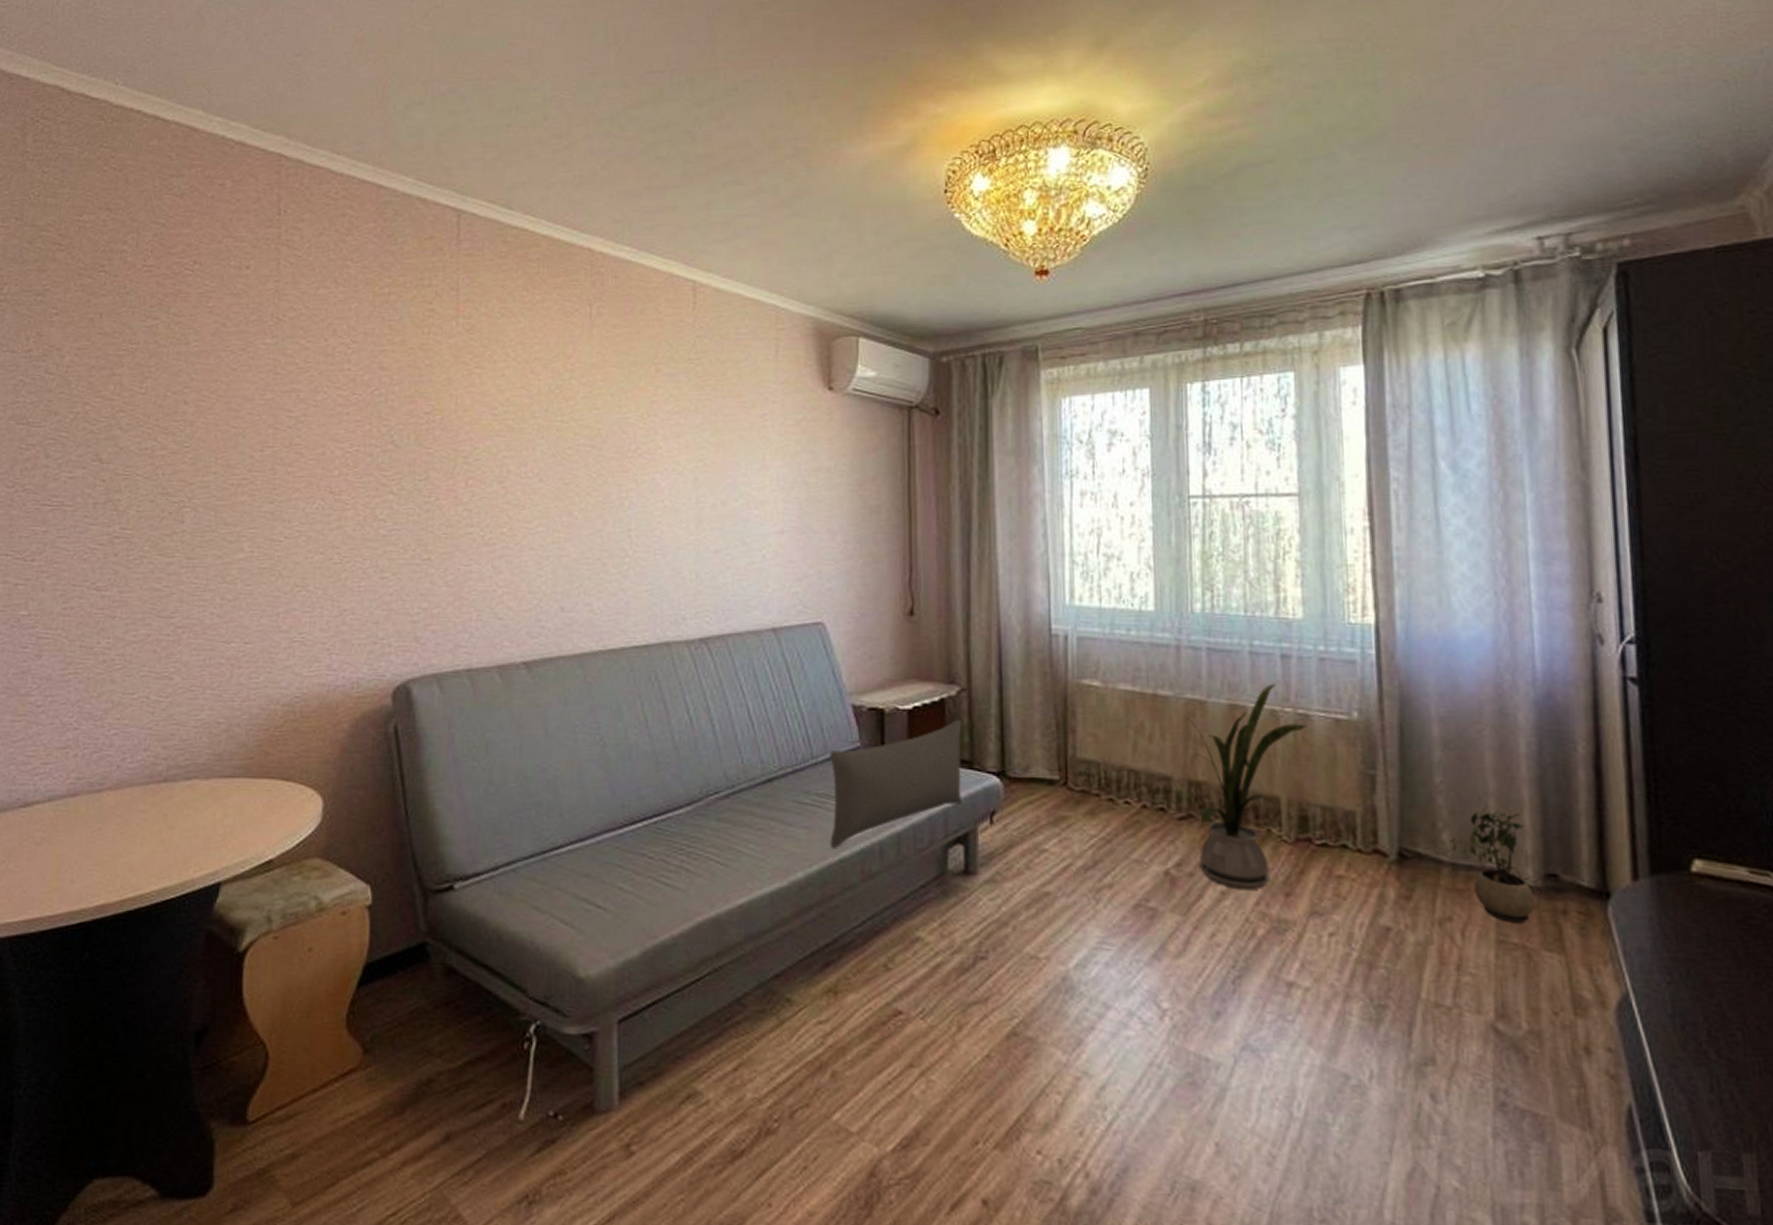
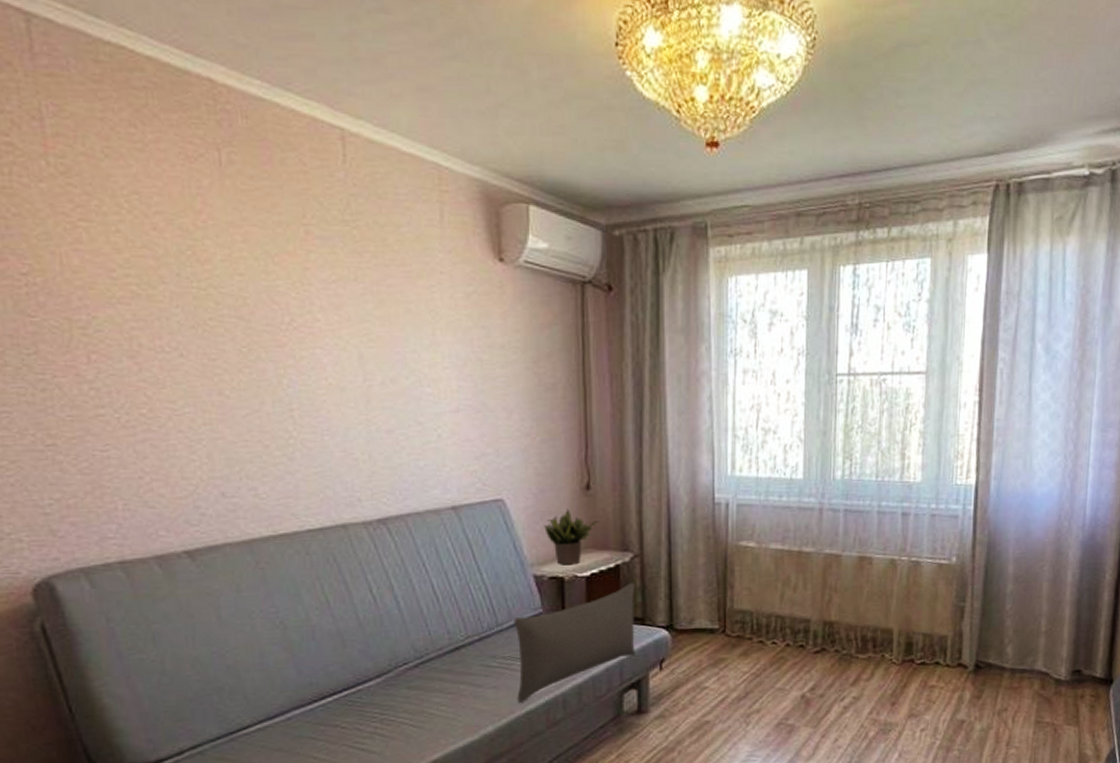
potted plant: none [865,635,924,696] -> present [544,508,600,565]
house plant: present [1188,683,1307,890] -> none [826,537,917,703]
potted plant: present [1450,805,1536,923] -> none [1012,623,1064,708]

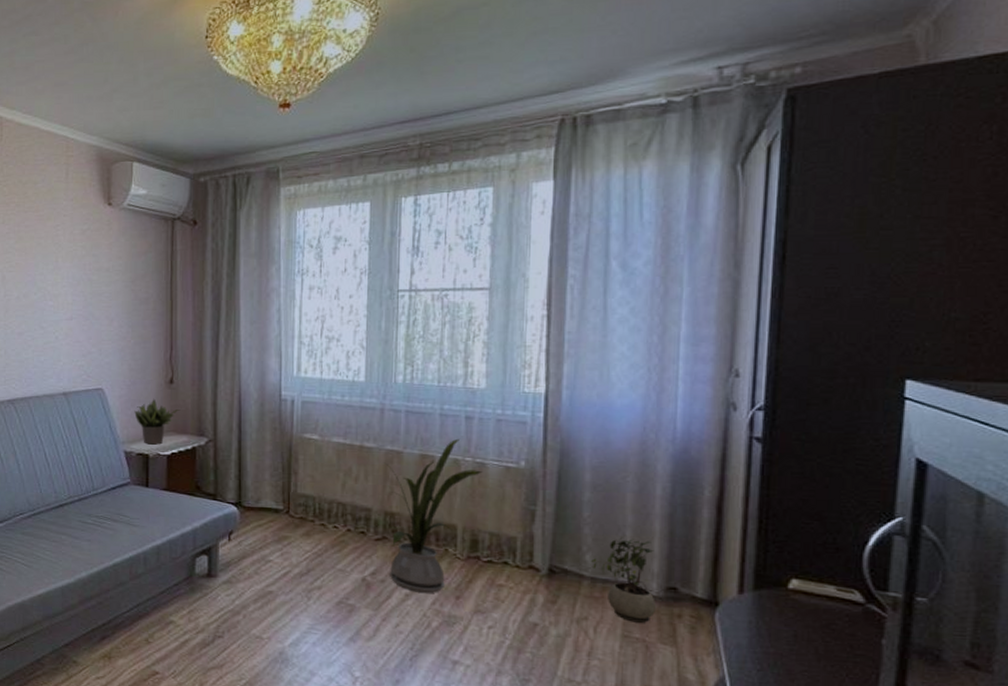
pillow: present [514,583,635,703] -> none [106,463,209,556]
house plant: none [826,537,917,703] -> present [387,438,483,593]
potted plant: none [1012,623,1064,708] -> present [591,534,657,623]

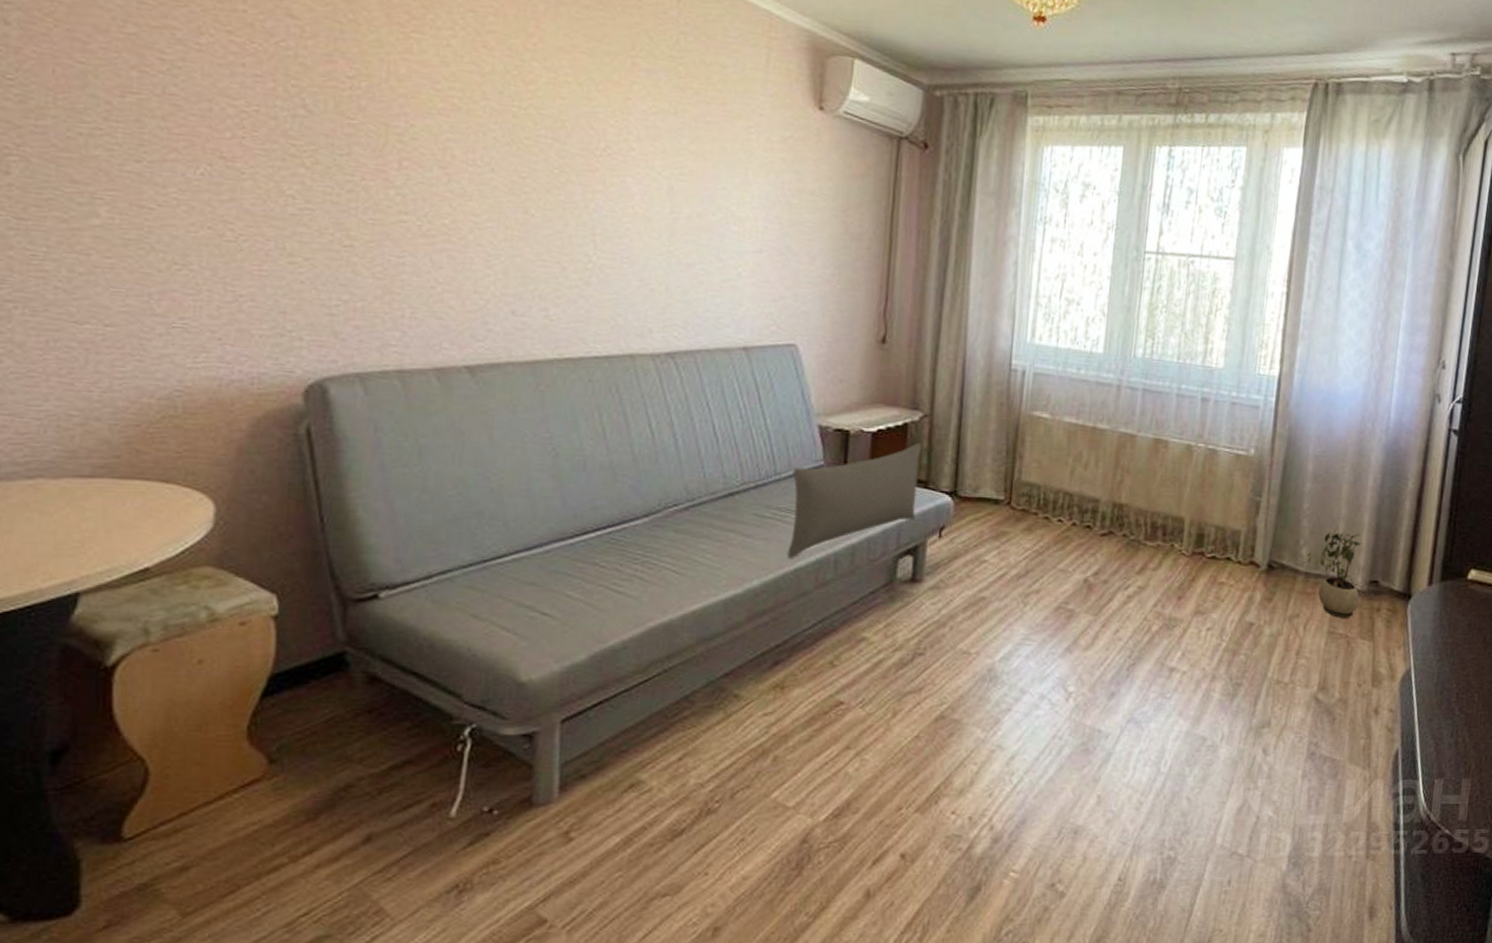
pillow: none [106,463,209,556] -> present [787,443,922,558]
potted plant: present [134,398,180,445] -> none [835,360,892,419]
house plant: present [387,438,483,593] -> none [1112,422,1214,594]

